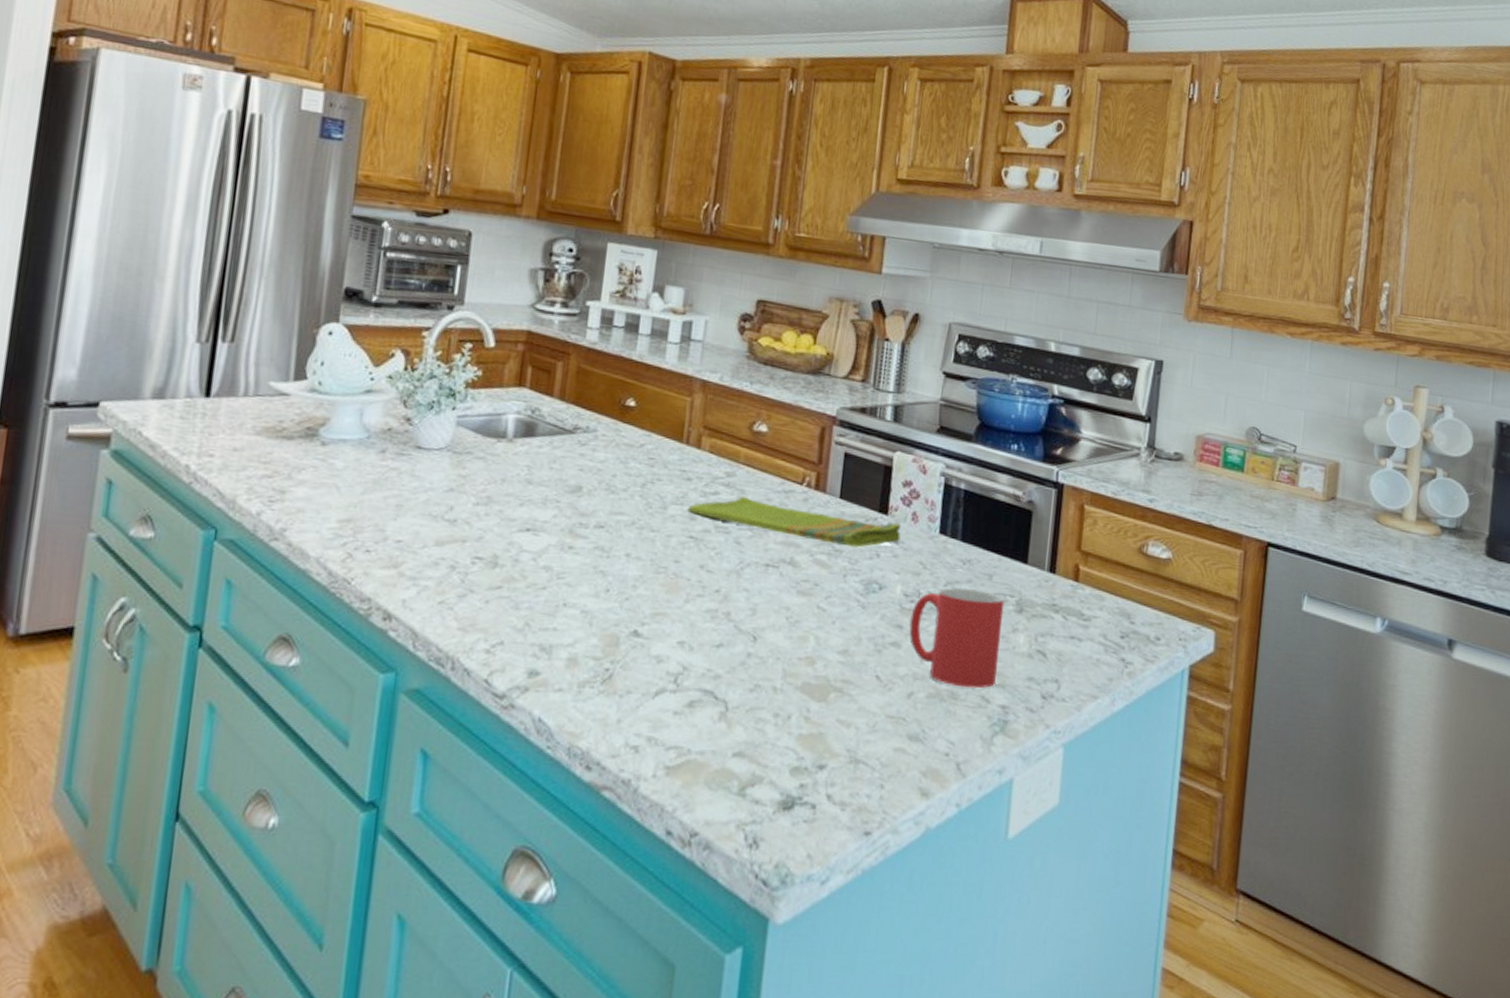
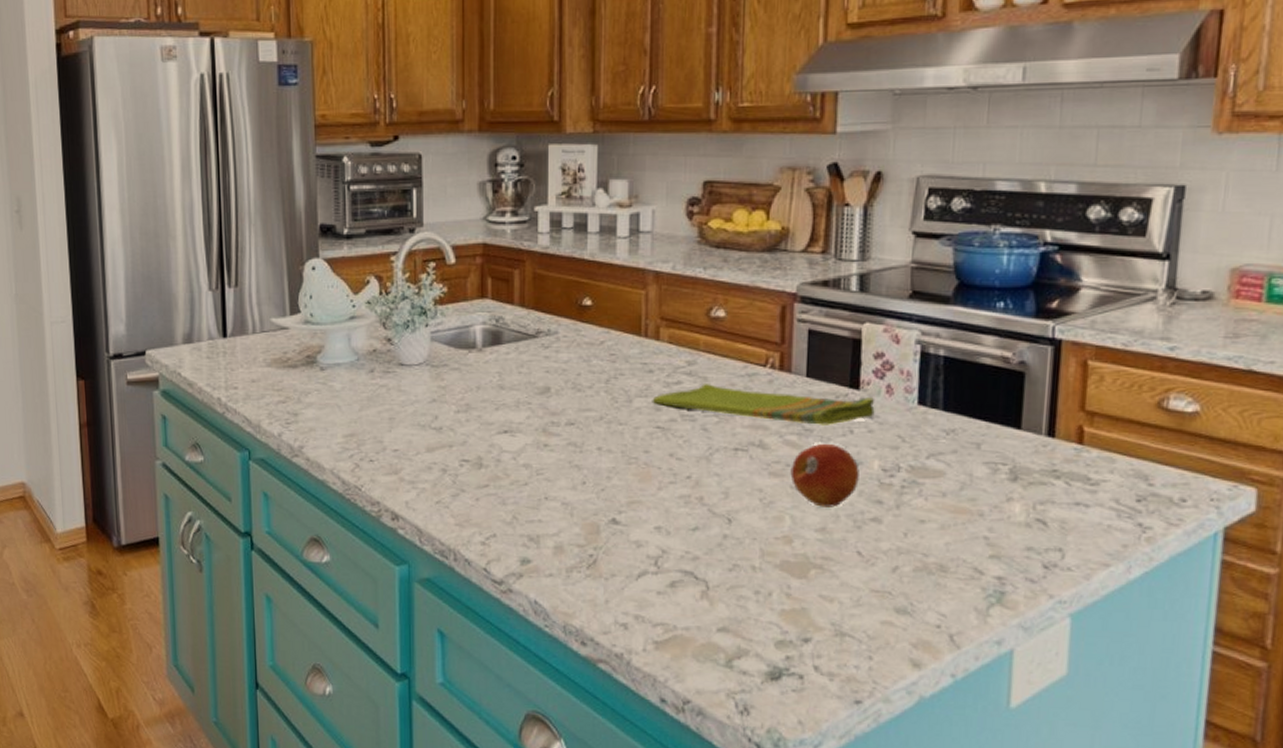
fruit: none [818,565,883,630] -> present [790,443,859,507]
mug: present [909,587,1005,689] -> none [890,460,996,561]

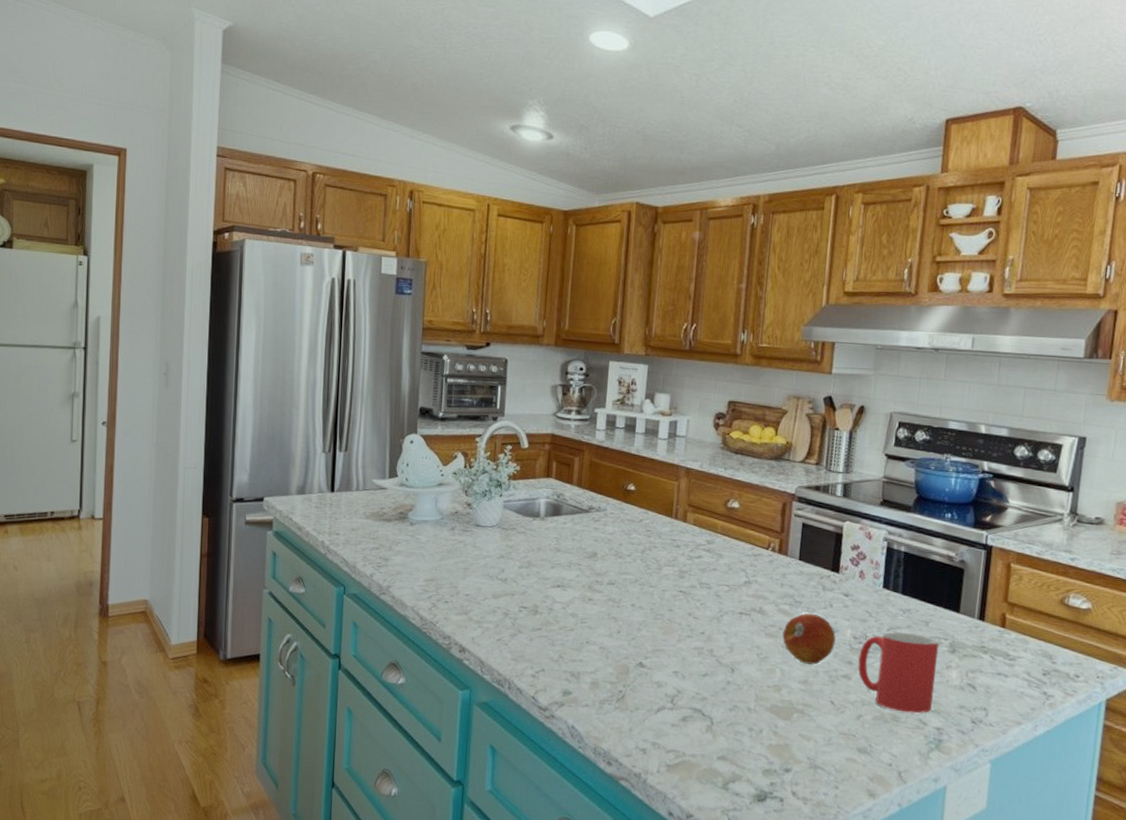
dish towel: present [652,382,875,425] -> none [677,558,851,600]
mug: none [890,460,996,561] -> present [858,632,940,714]

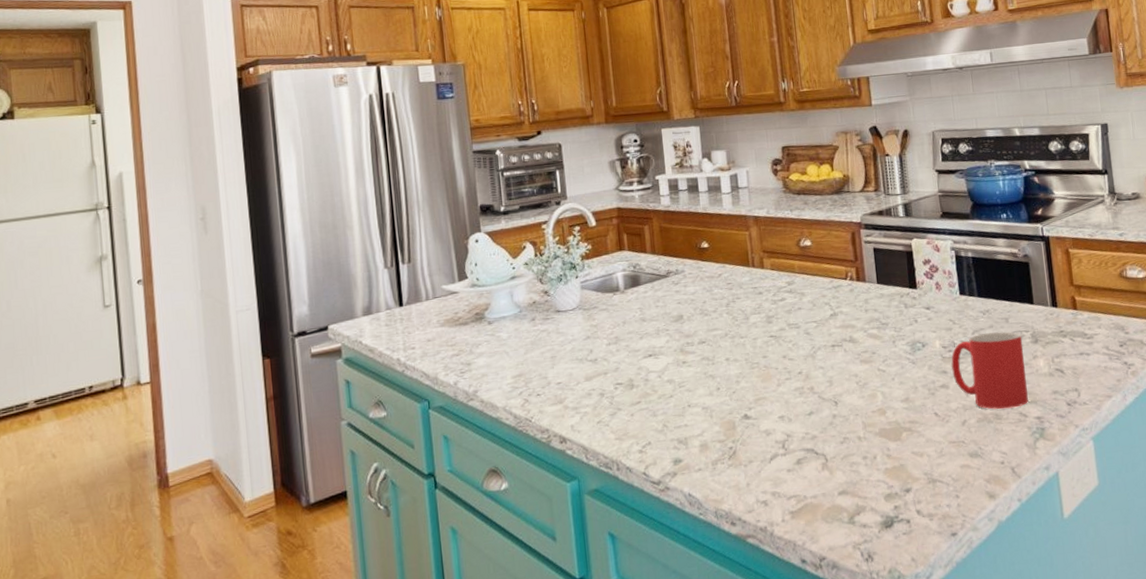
fruit: present [782,613,836,665] -> none [876,332,927,382]

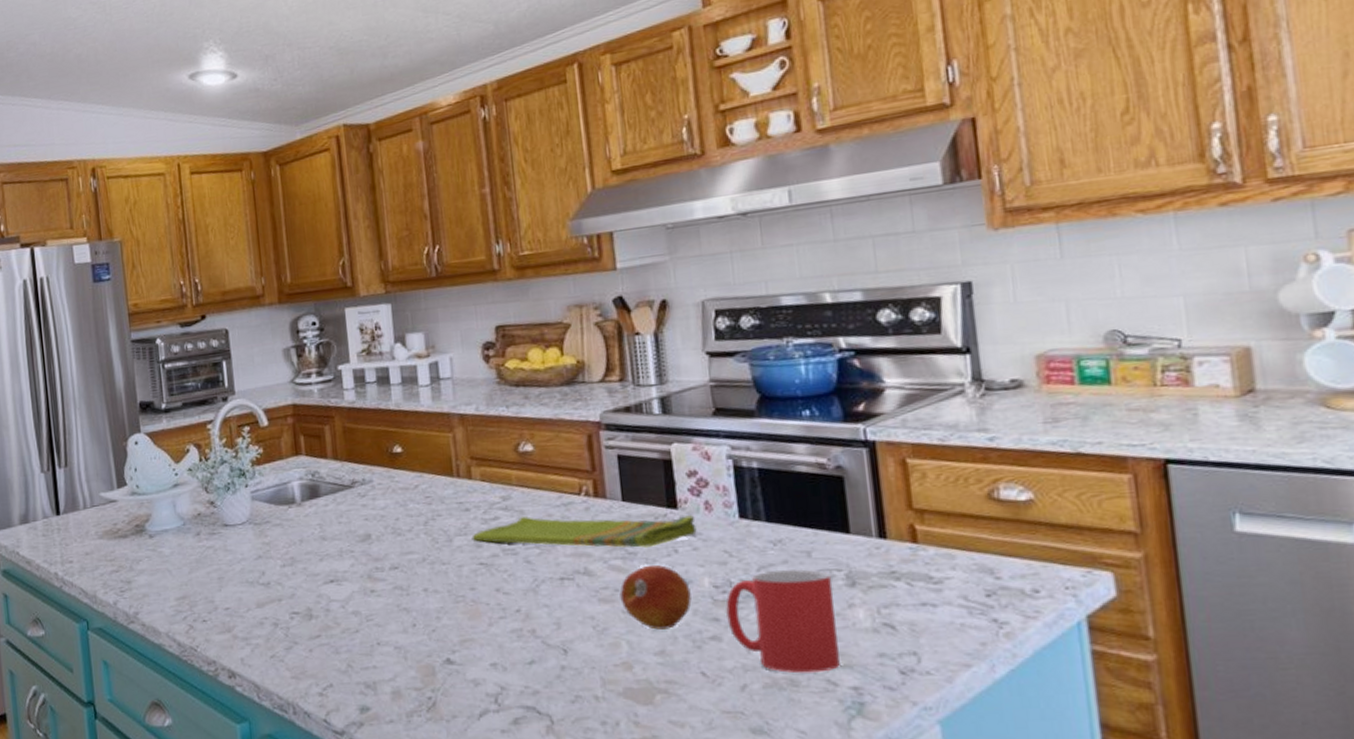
dish towel: none [764,293,931,320] -> present [472,515,697,548]
fruit: none [876,332,927,382] -> present [619,564,692,630]

